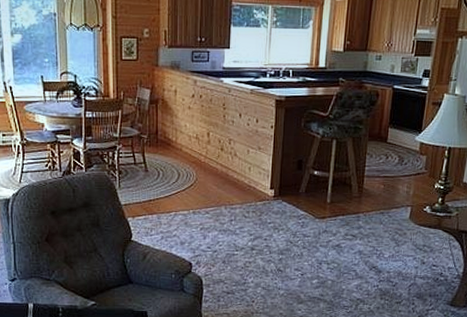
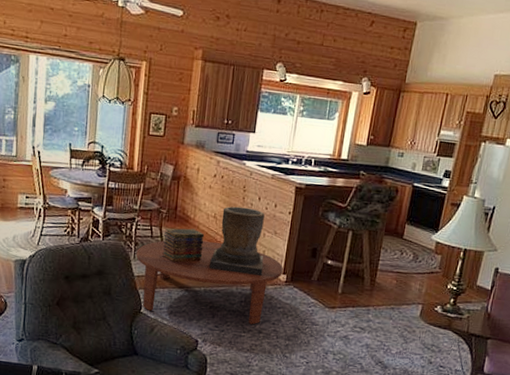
coffee table: none [121,163,271,242] -> present [136,240,284,325]
book stack: none [147,152,188,188] -> present [162,228,205,263]
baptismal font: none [196,125,250,194] -> present [209,206,265,277]

